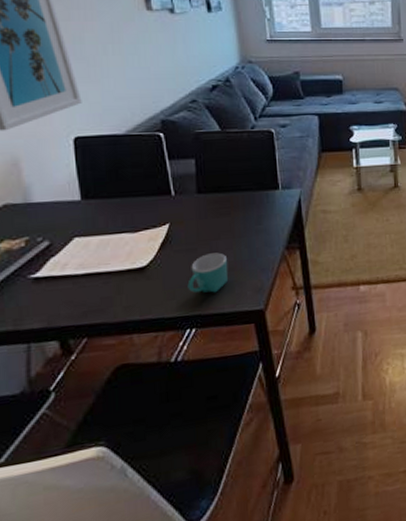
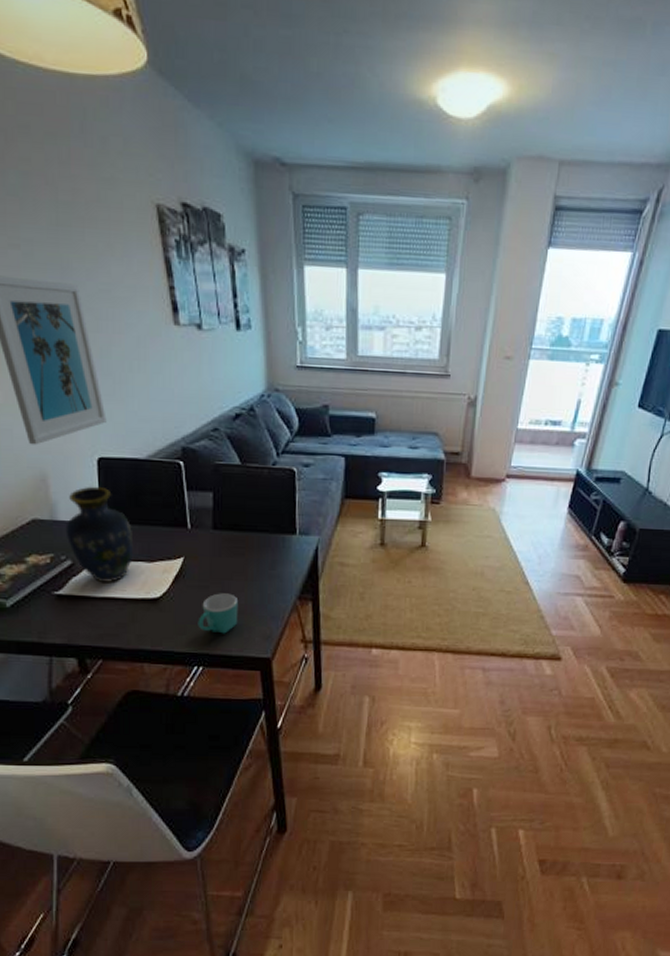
vase: none [41,164,117,260] -> present [65,486,134,583]

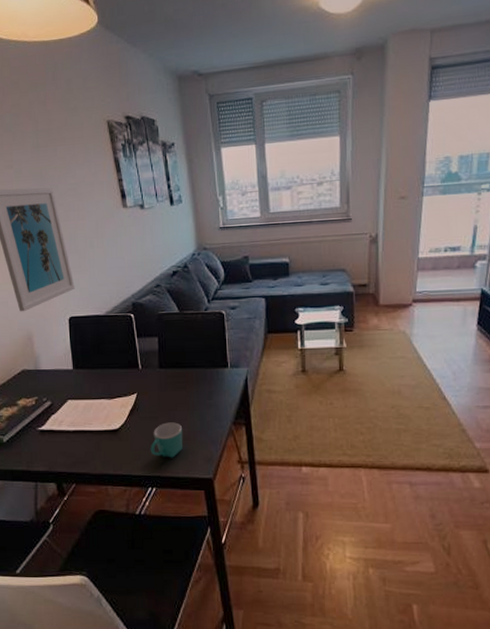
vase: present [65,486,134,583] -> none [46,340,98,419]

